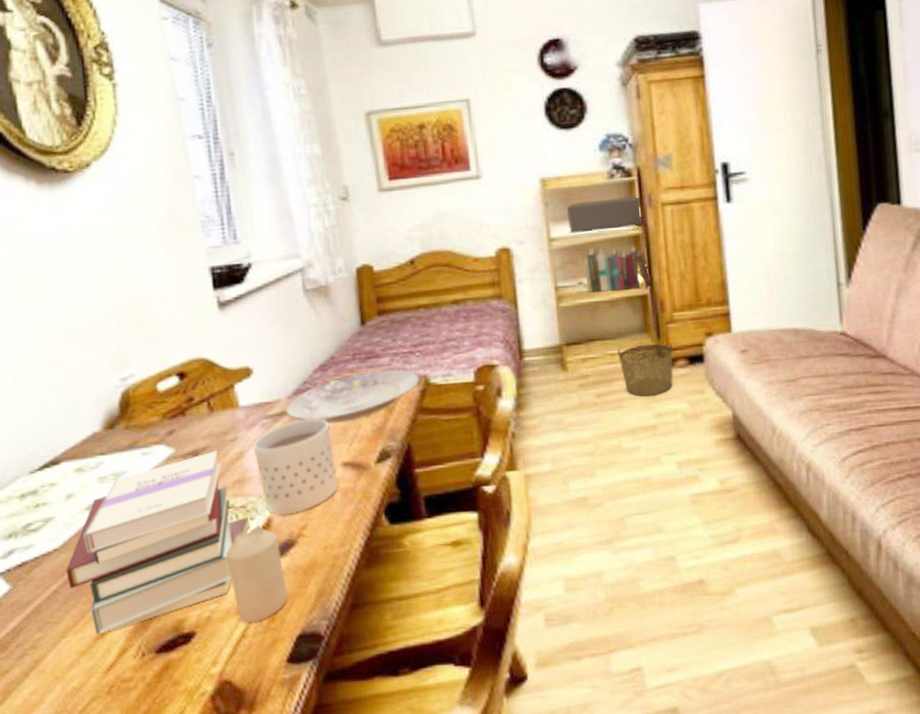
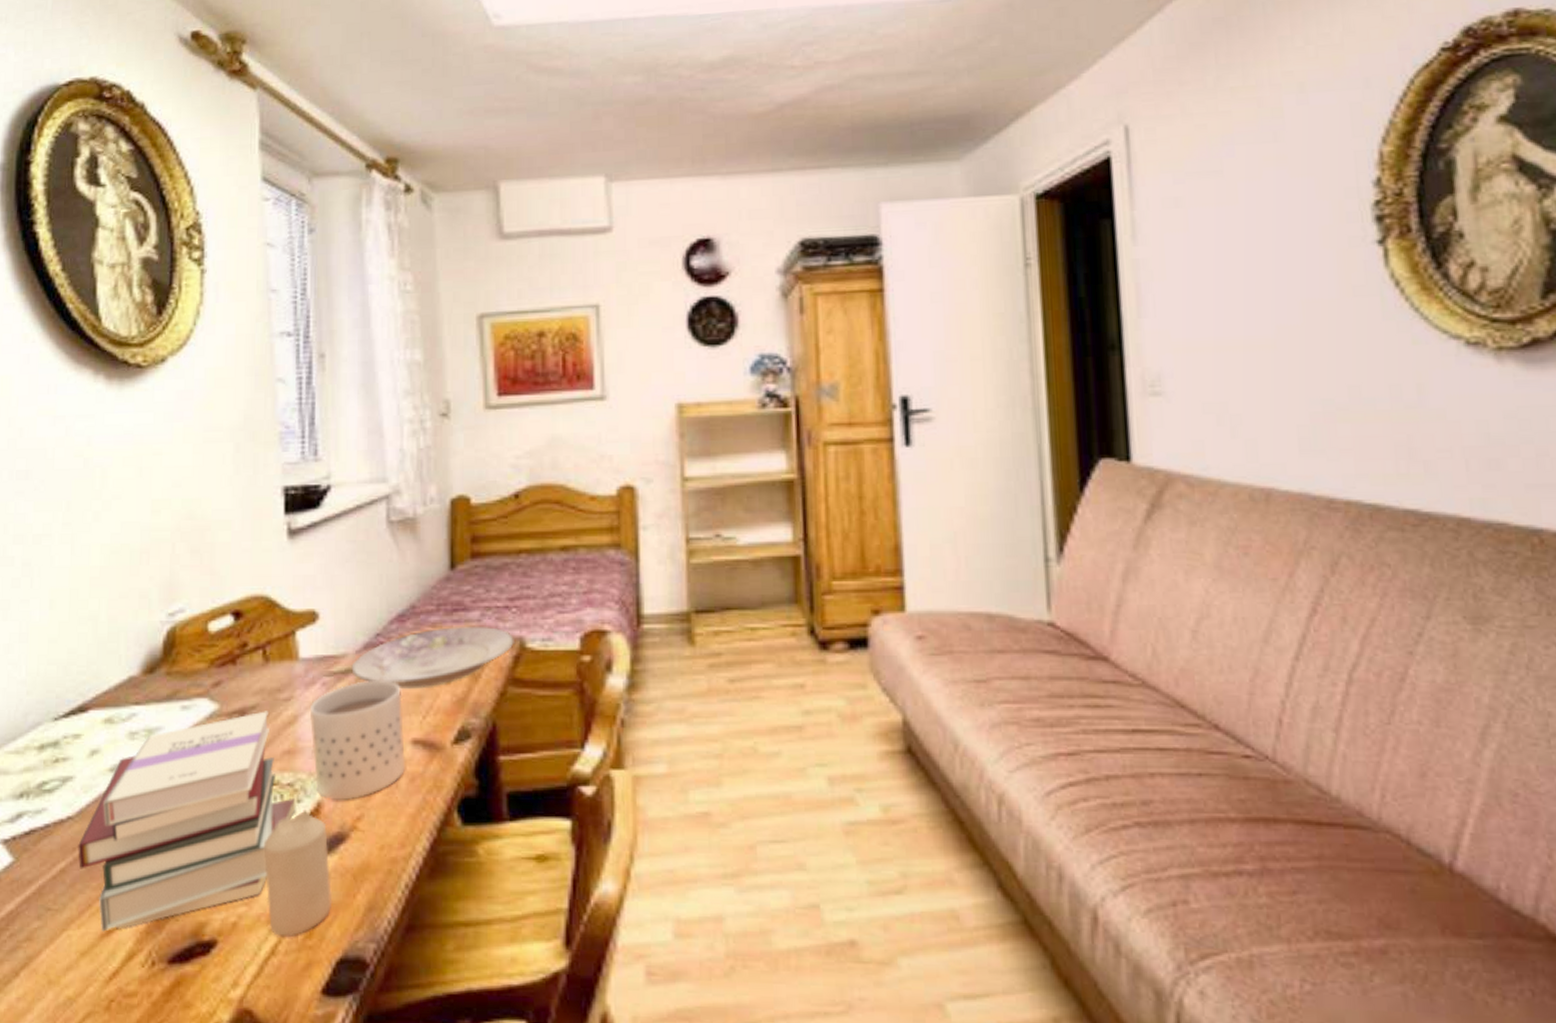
decorative box: present [567,196,643,233] -> none [706,431,799,474]
books: present [584,245,652,294] -> none [723,491,806,550]
basket: present [618,343,674,397] -> none [759,619,830,686]

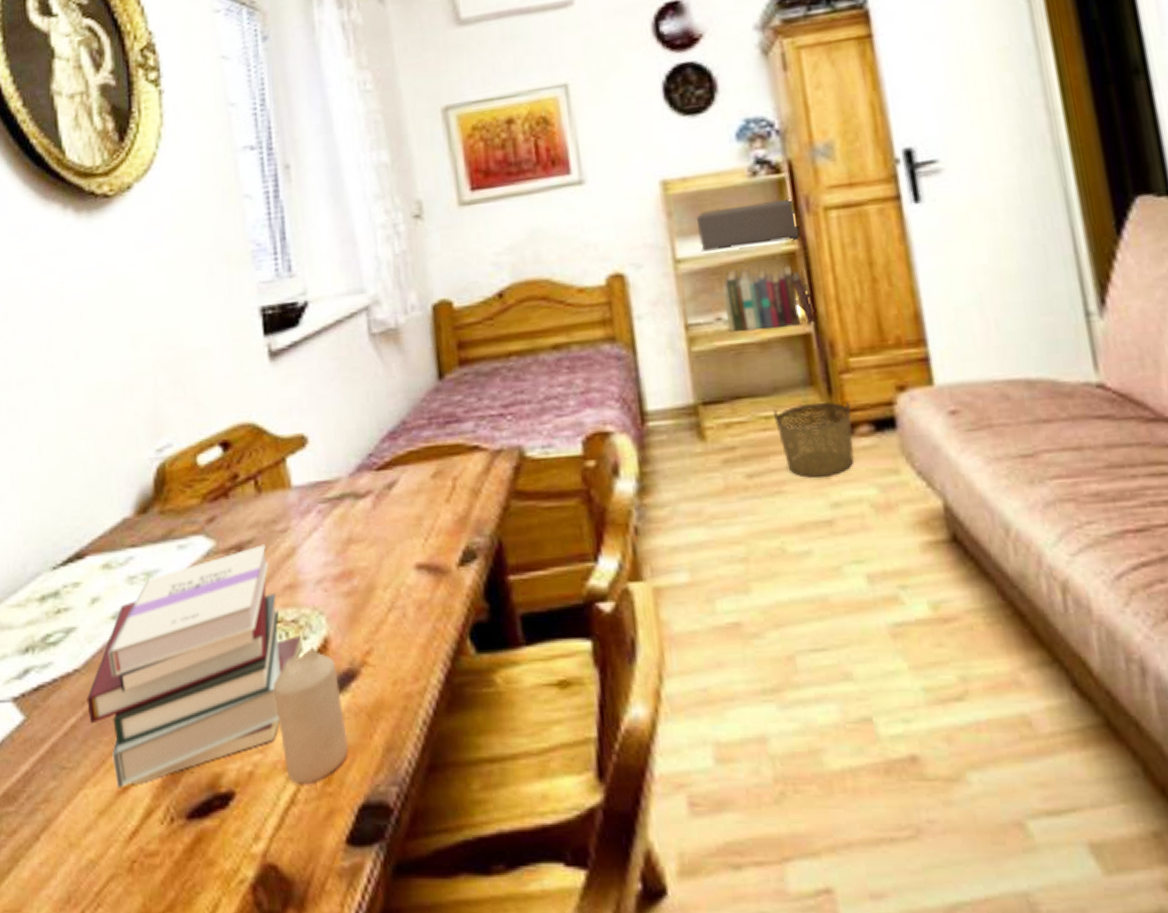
mug: present [309,681,406,800] -> none [307,503,412,635]
plate: present [351,627,514,689] -> none [346,437,513,510]
decorative box: none [706,431,799,474] -> present [697,199,799,252]
books: none [723,491,806,550] -> present [722,265,816,333]
basket: none [759,619,830,686] -> present [773,401,855,478]

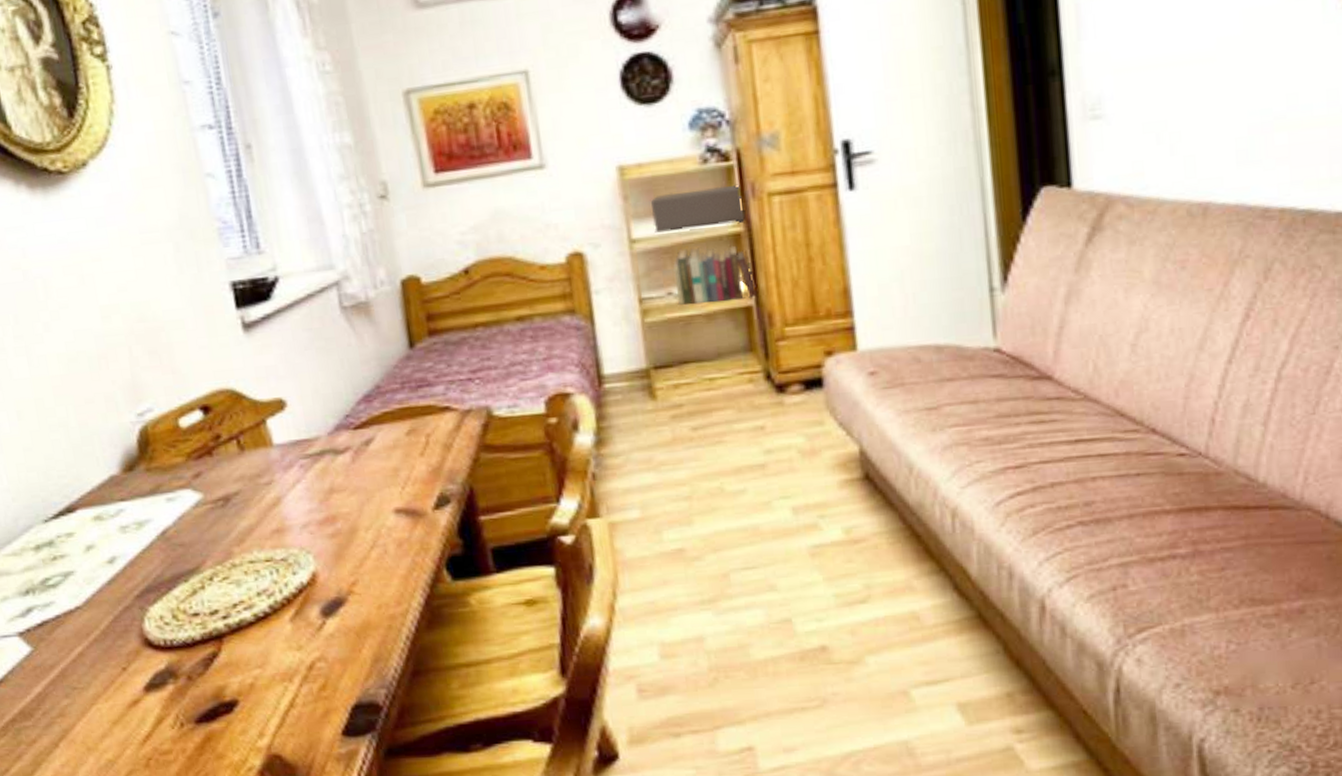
books: present [87,544,303,789] -> none [91,495,293,703]
candle: present [273,650,349,784] -> none [267,583,341,691]
basket: present [773,401,855,478] -> none [717,365,786,430]

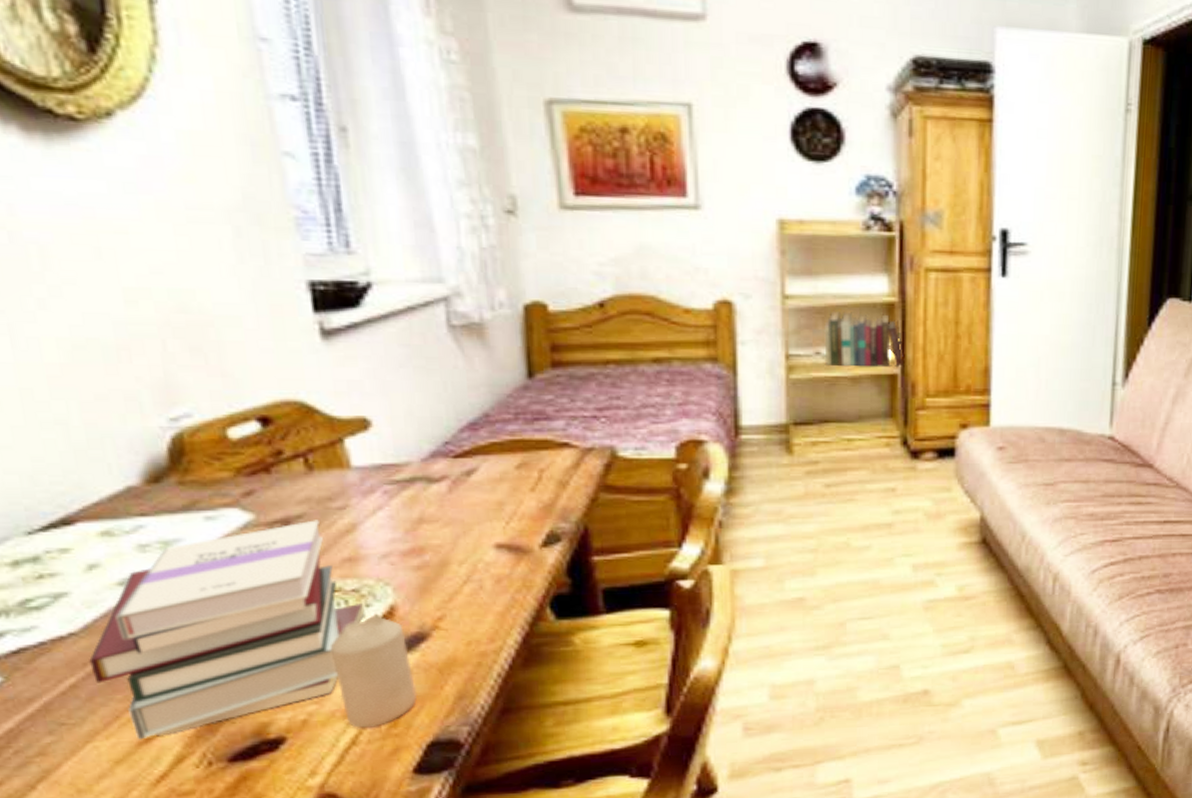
books: none [91,495,293,703] -> present [89,520,365,740]
candle: none [267,583,341,691] -> present [330,616,418,728]
decorative box: present [651,185,744,233] -> none [808,254,900,294]

